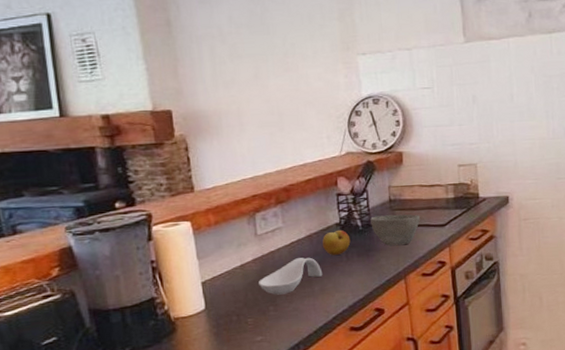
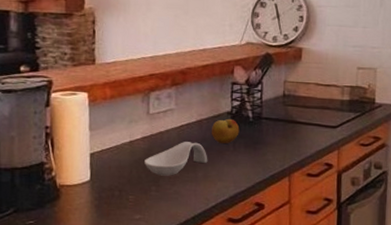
bowl: present [370,214,421,246] -> none [262,109,313,141]

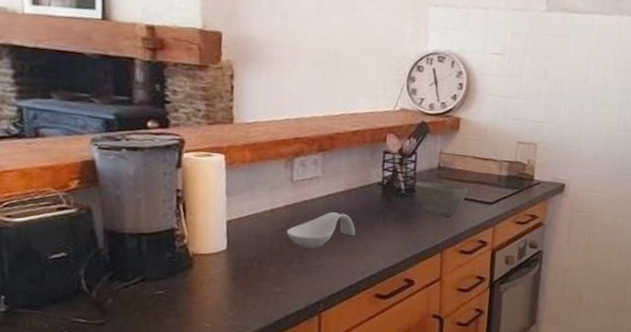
fruit: present [211,118,240,144] -> none [359,189,391,217]
bowl: none [262,109,313,141] -> present [414,181,469,217]

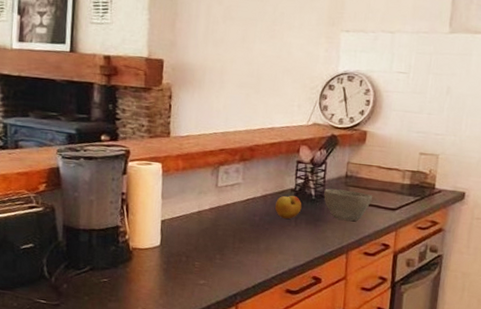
spoon rest: present [286,212,356,248] -> none [210,214,271,246]
fruit: none [359,189,391,217] -> present [274,195,302,219]

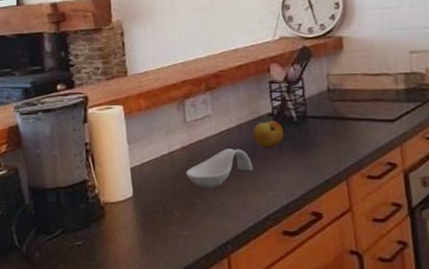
spoon rest: none [210,214,271,246] -> present [185,149,253,187]
bowl: present [324,188,373,221] -> none [306,105,365,141]

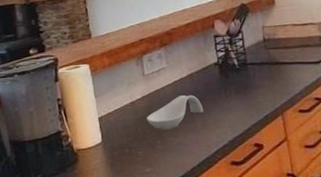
fruit: present [252,120,284,149] -> none [202,68,229,94]

